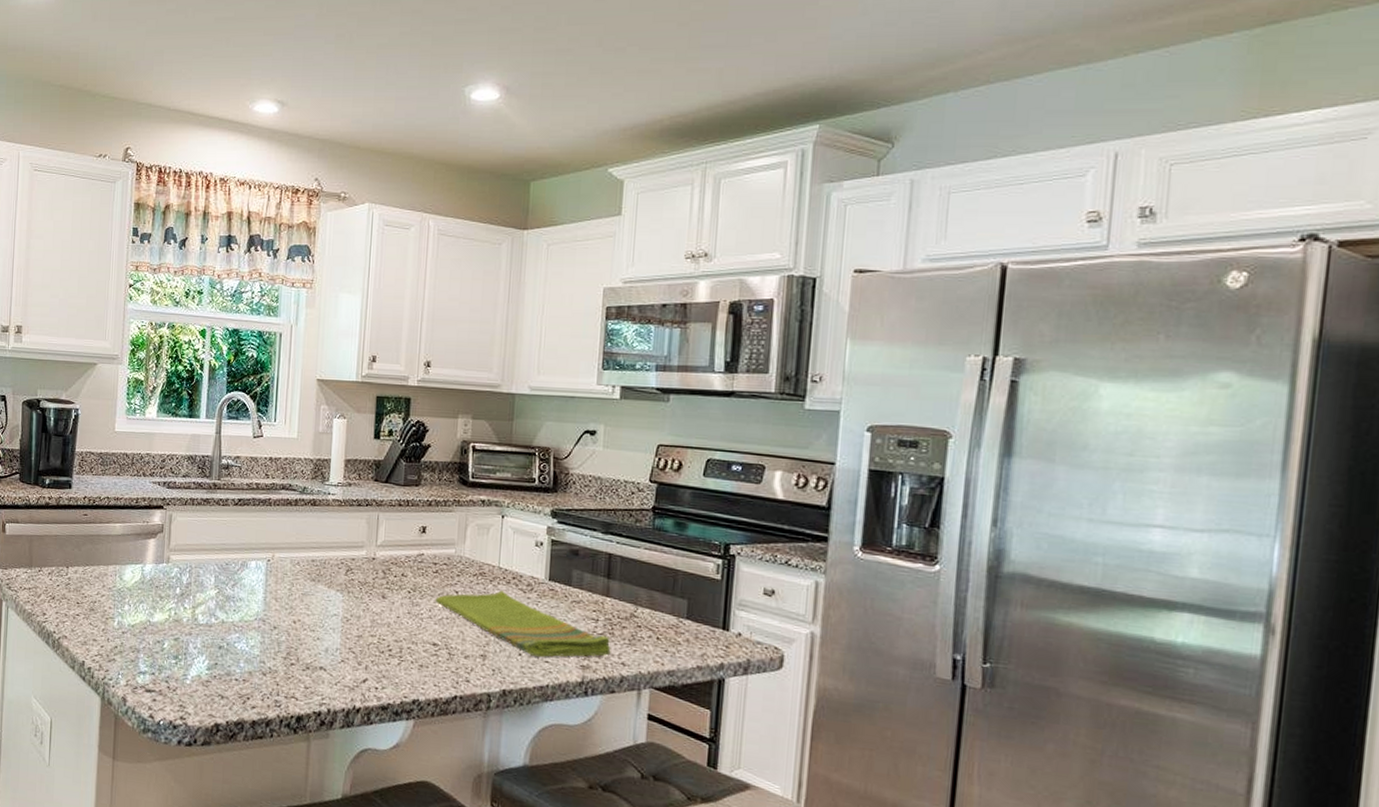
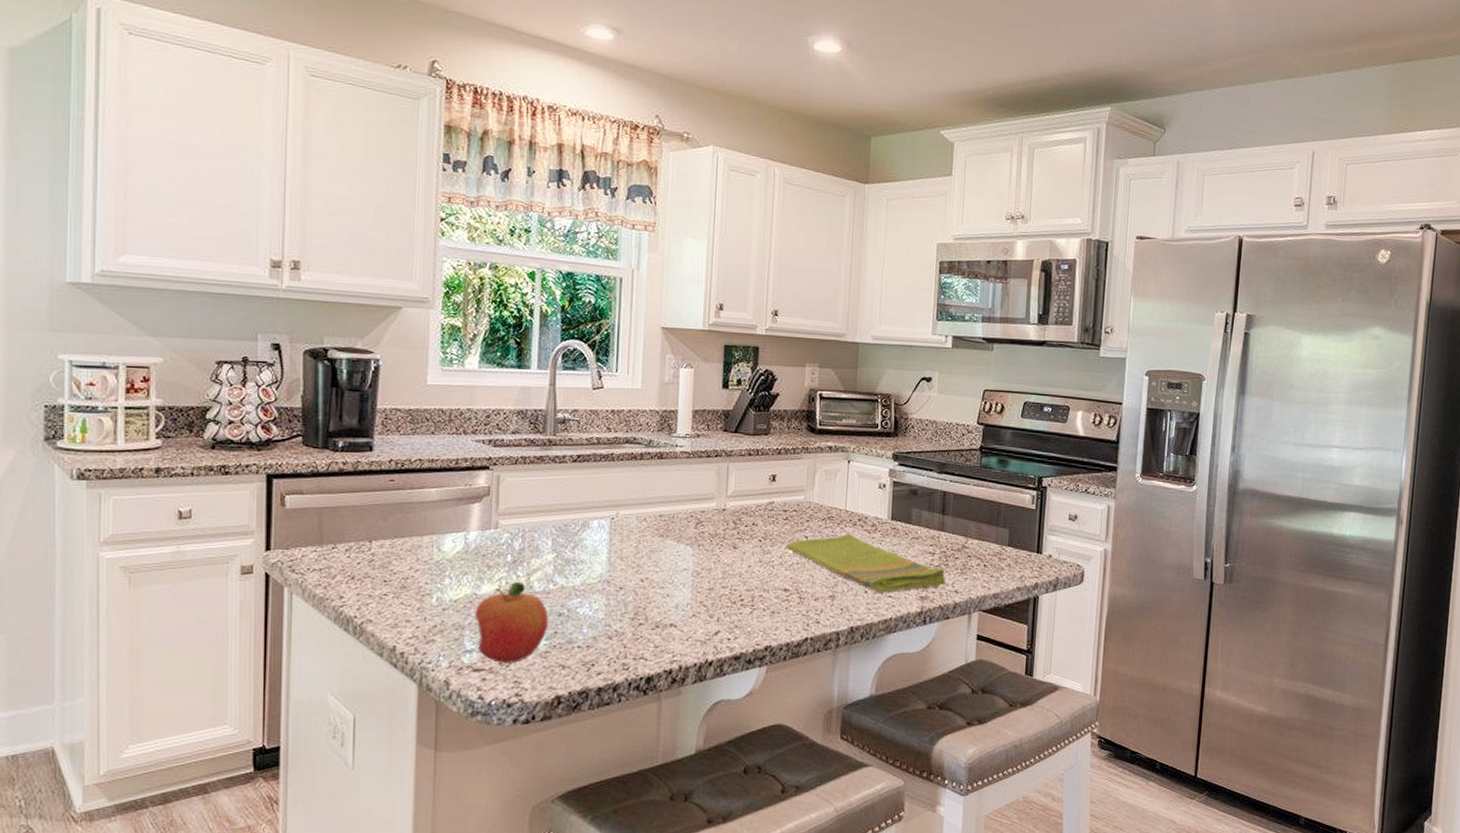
fruit: none [148,612,210,688] -> present [475,581,548,663]

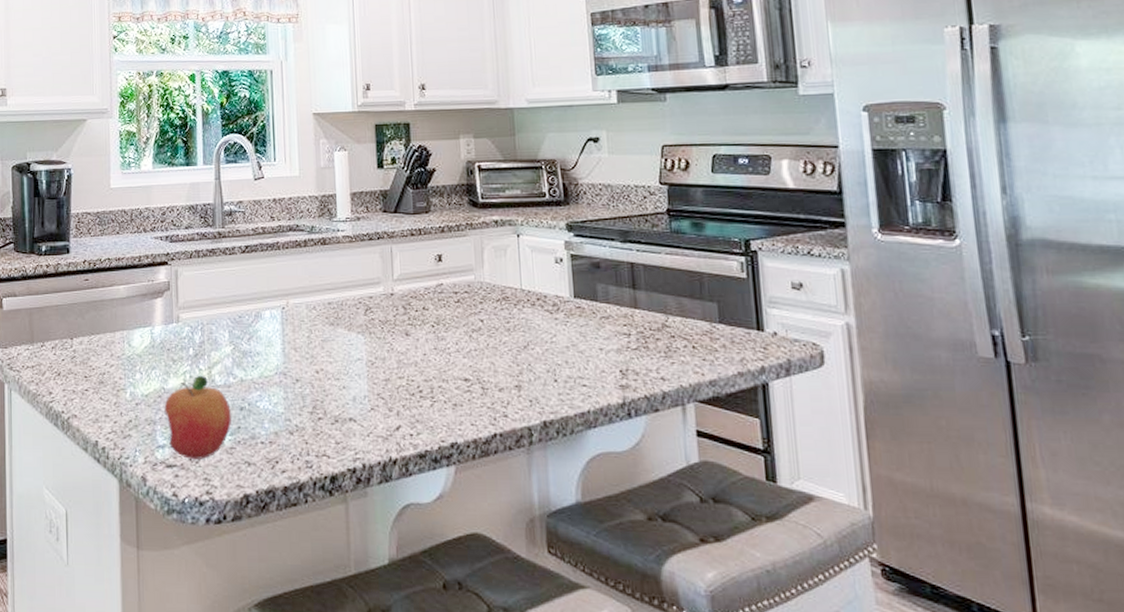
dish towel: present [786,533,946,592] -> none [461,314,648,381]

